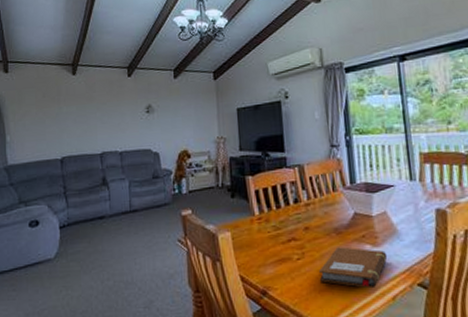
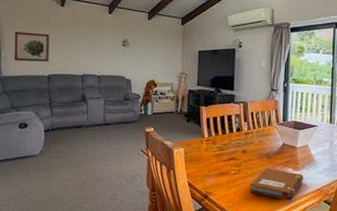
wall art: none [20,108,61,145] -> present [14,32,49,62]

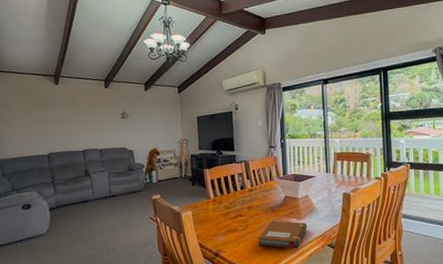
wall art: present [14,32,49,62] -> none [9,113,48,143]

